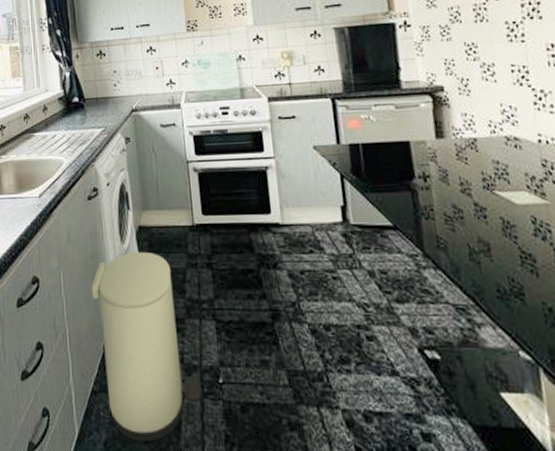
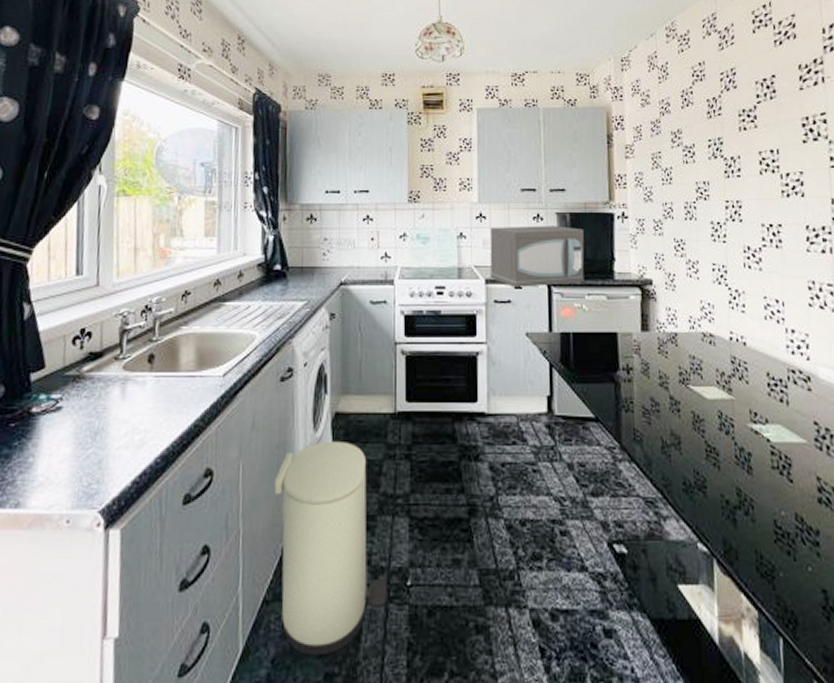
microwave: none [268,40,370,103] -> present [490,225,585,287]

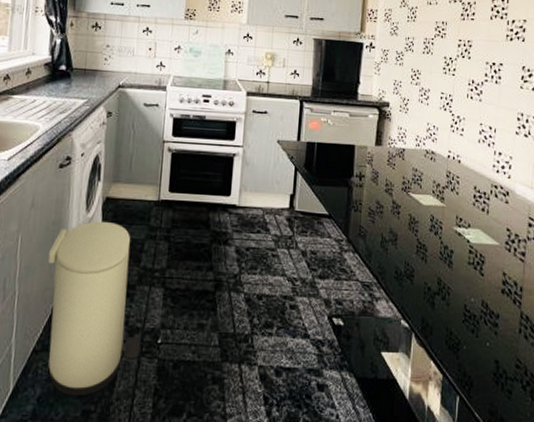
microwave: present [490,225,585,287] -> none [251,46,336,102]

